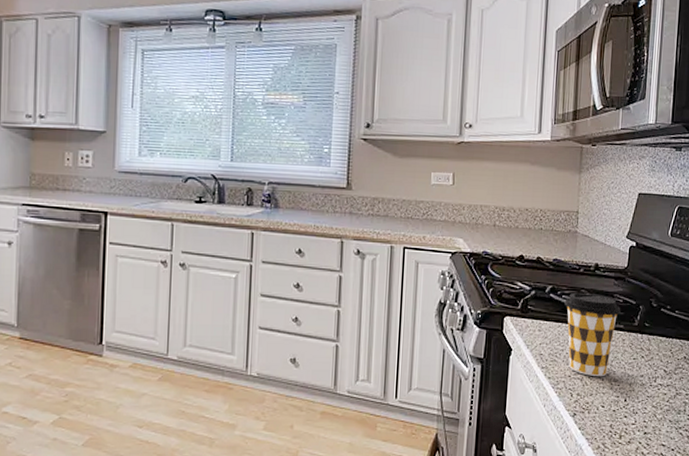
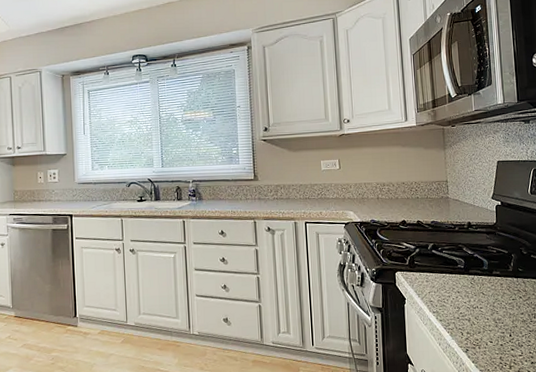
coffee cup: present [564,292,621,377] -> none [445,247,496,317]

